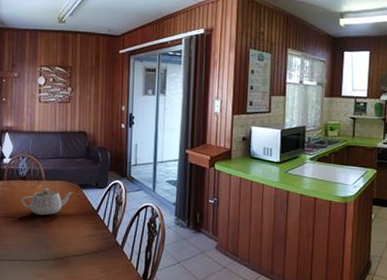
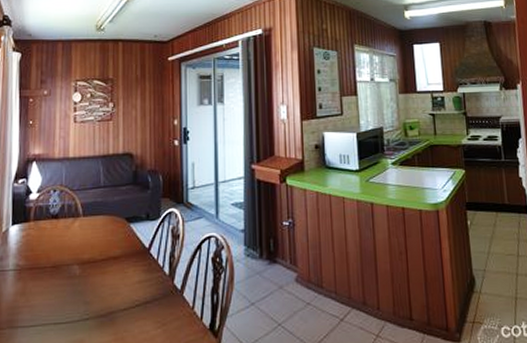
teapot: present [21,188,73,216] -> none [52,226,118,262]

